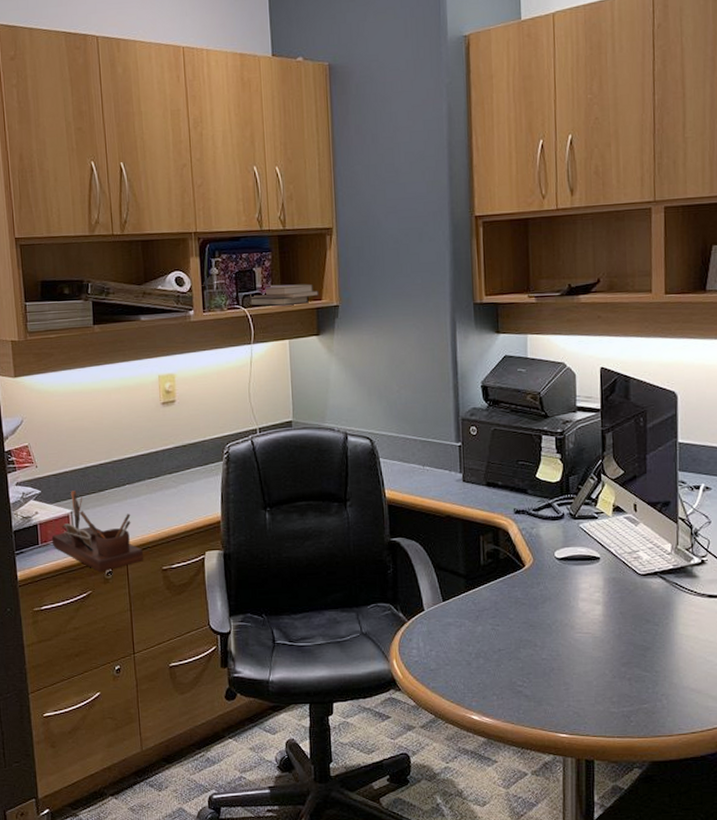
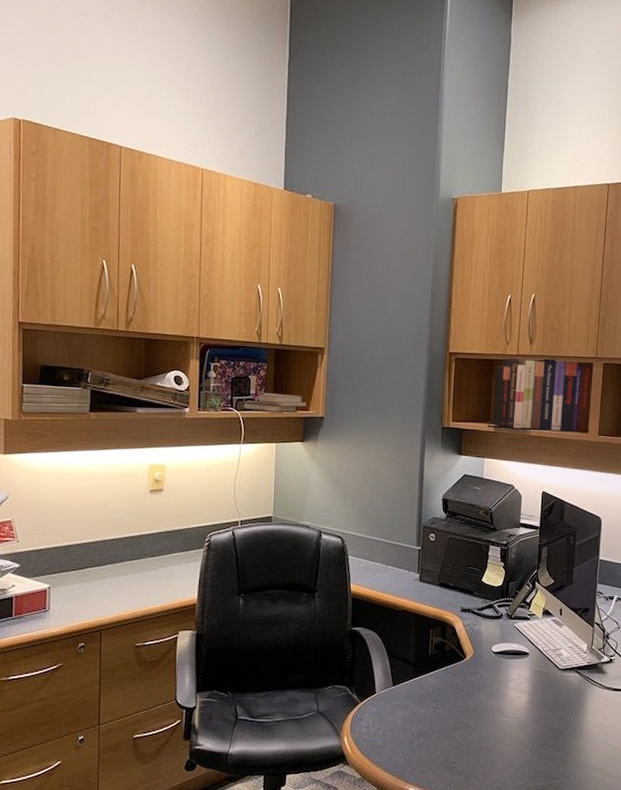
desk organizer: present [51,490,144,573] -> none [26,567,118,646]
books: none [532,207,653,297] -> present [492,357,594,432]

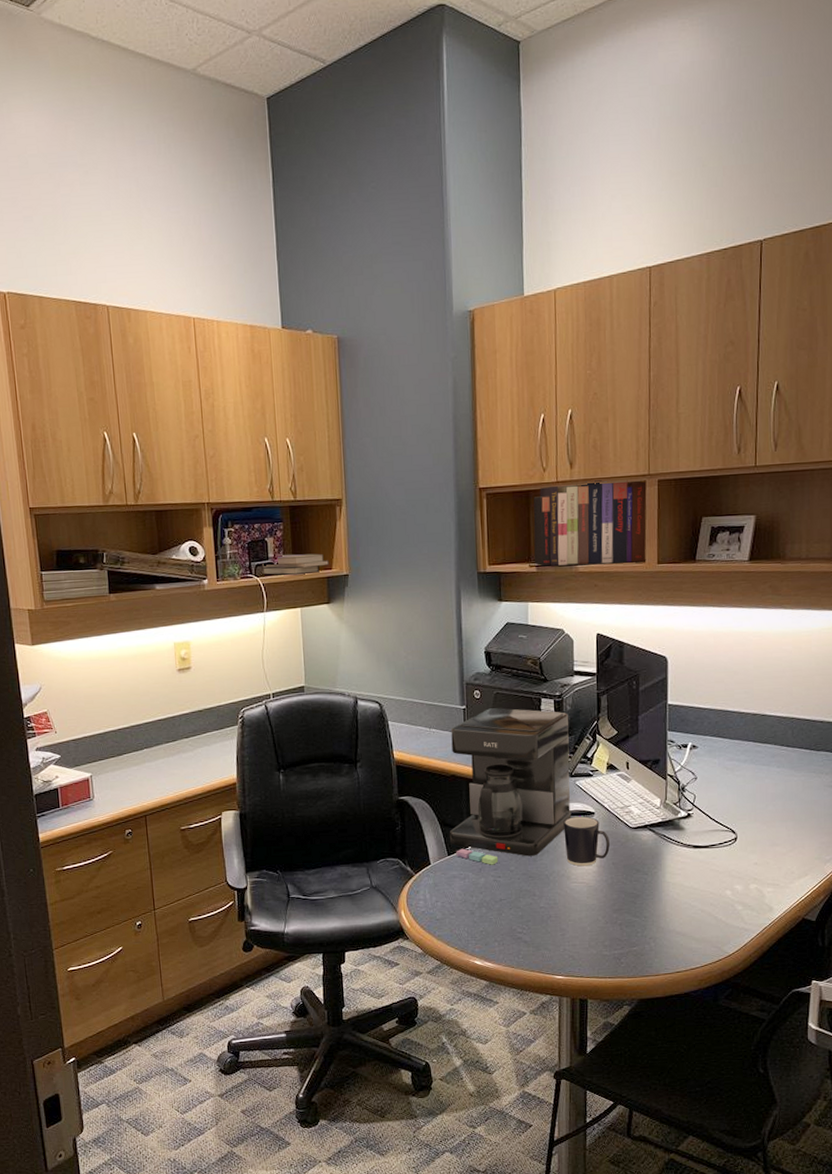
coffee maker: none [395,551,513,691] -> present [449,708,572,857]
sticky notes: none [400,680,440,697] -> present [456,848,499,865]
mug: none [500,656,541,702] -> present [563,816,610,867]

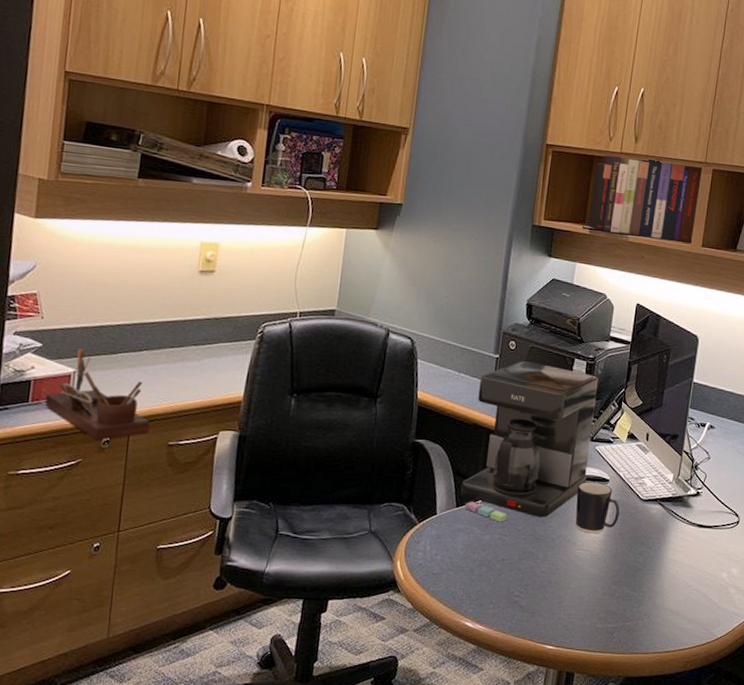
desk organizer: none [72,755,163,834] -> present [44,349,150,441]
books: present [263,553,329,576] -> none [313,171,385,197]

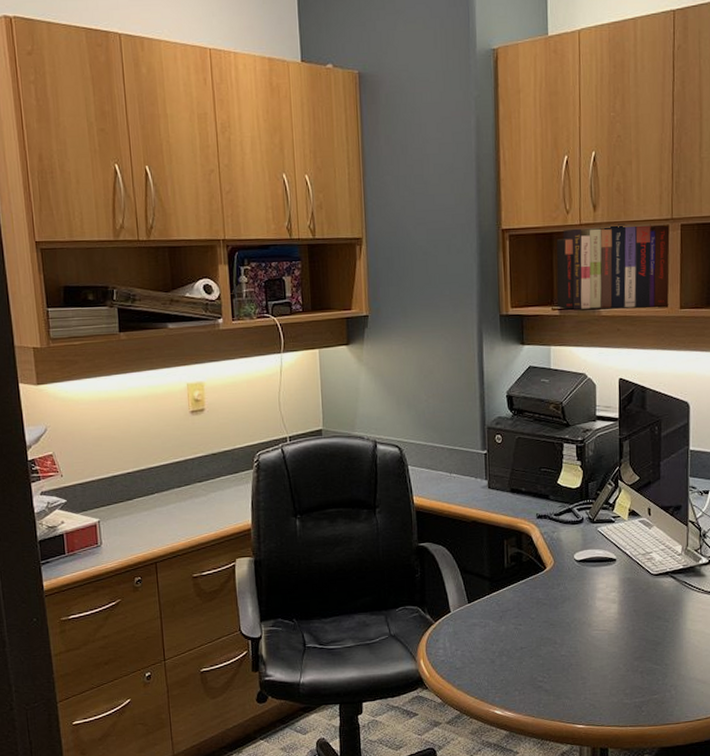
desk organizer: present [44,349,150,441] -> none [78,499,174,581]
coffee maker: present [460,361,599,518] -> none [469,453,593,604]
sticky notes: present [464,501,508,522] -> none [476,595,520,613]
mug: present [575,482,620,534] -> none [585,563,631,614]

